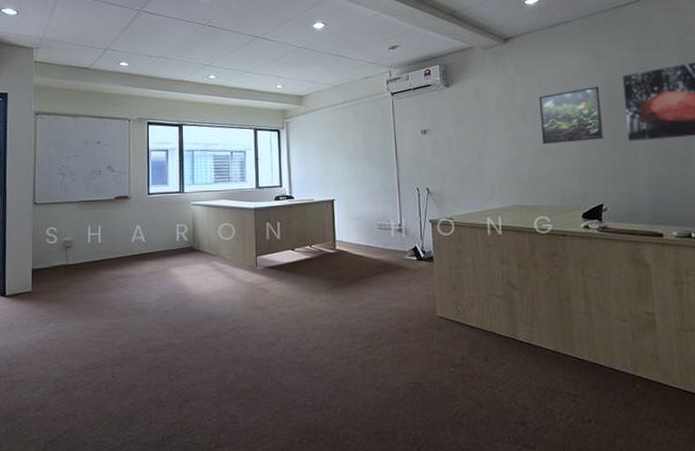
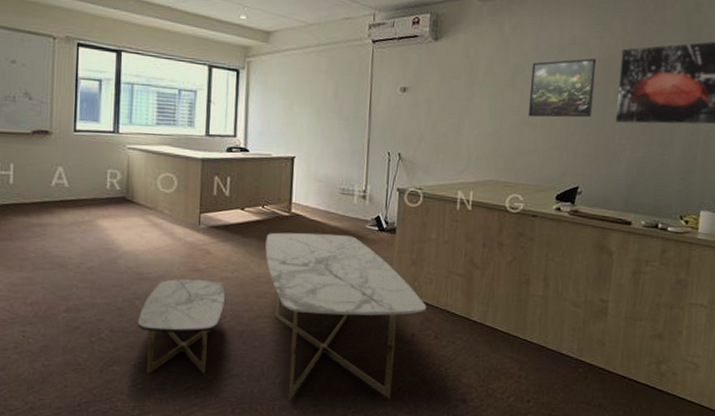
coffee table: none [209,266,473,428] -> present [137,232,427,400]

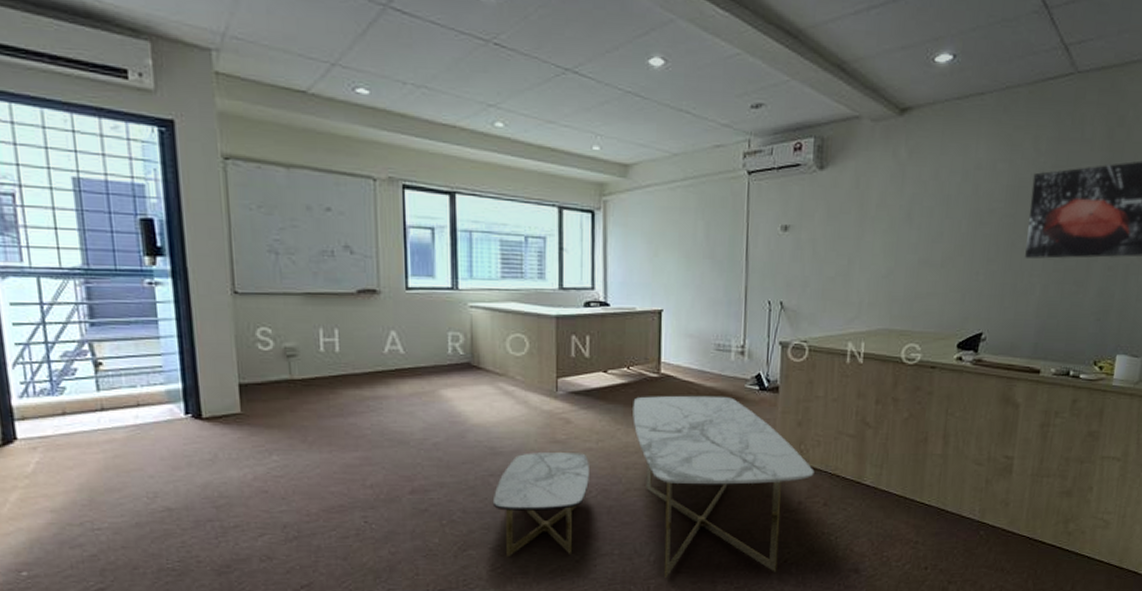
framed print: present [528,58,597,118] -> none [927,184,1005,256]

